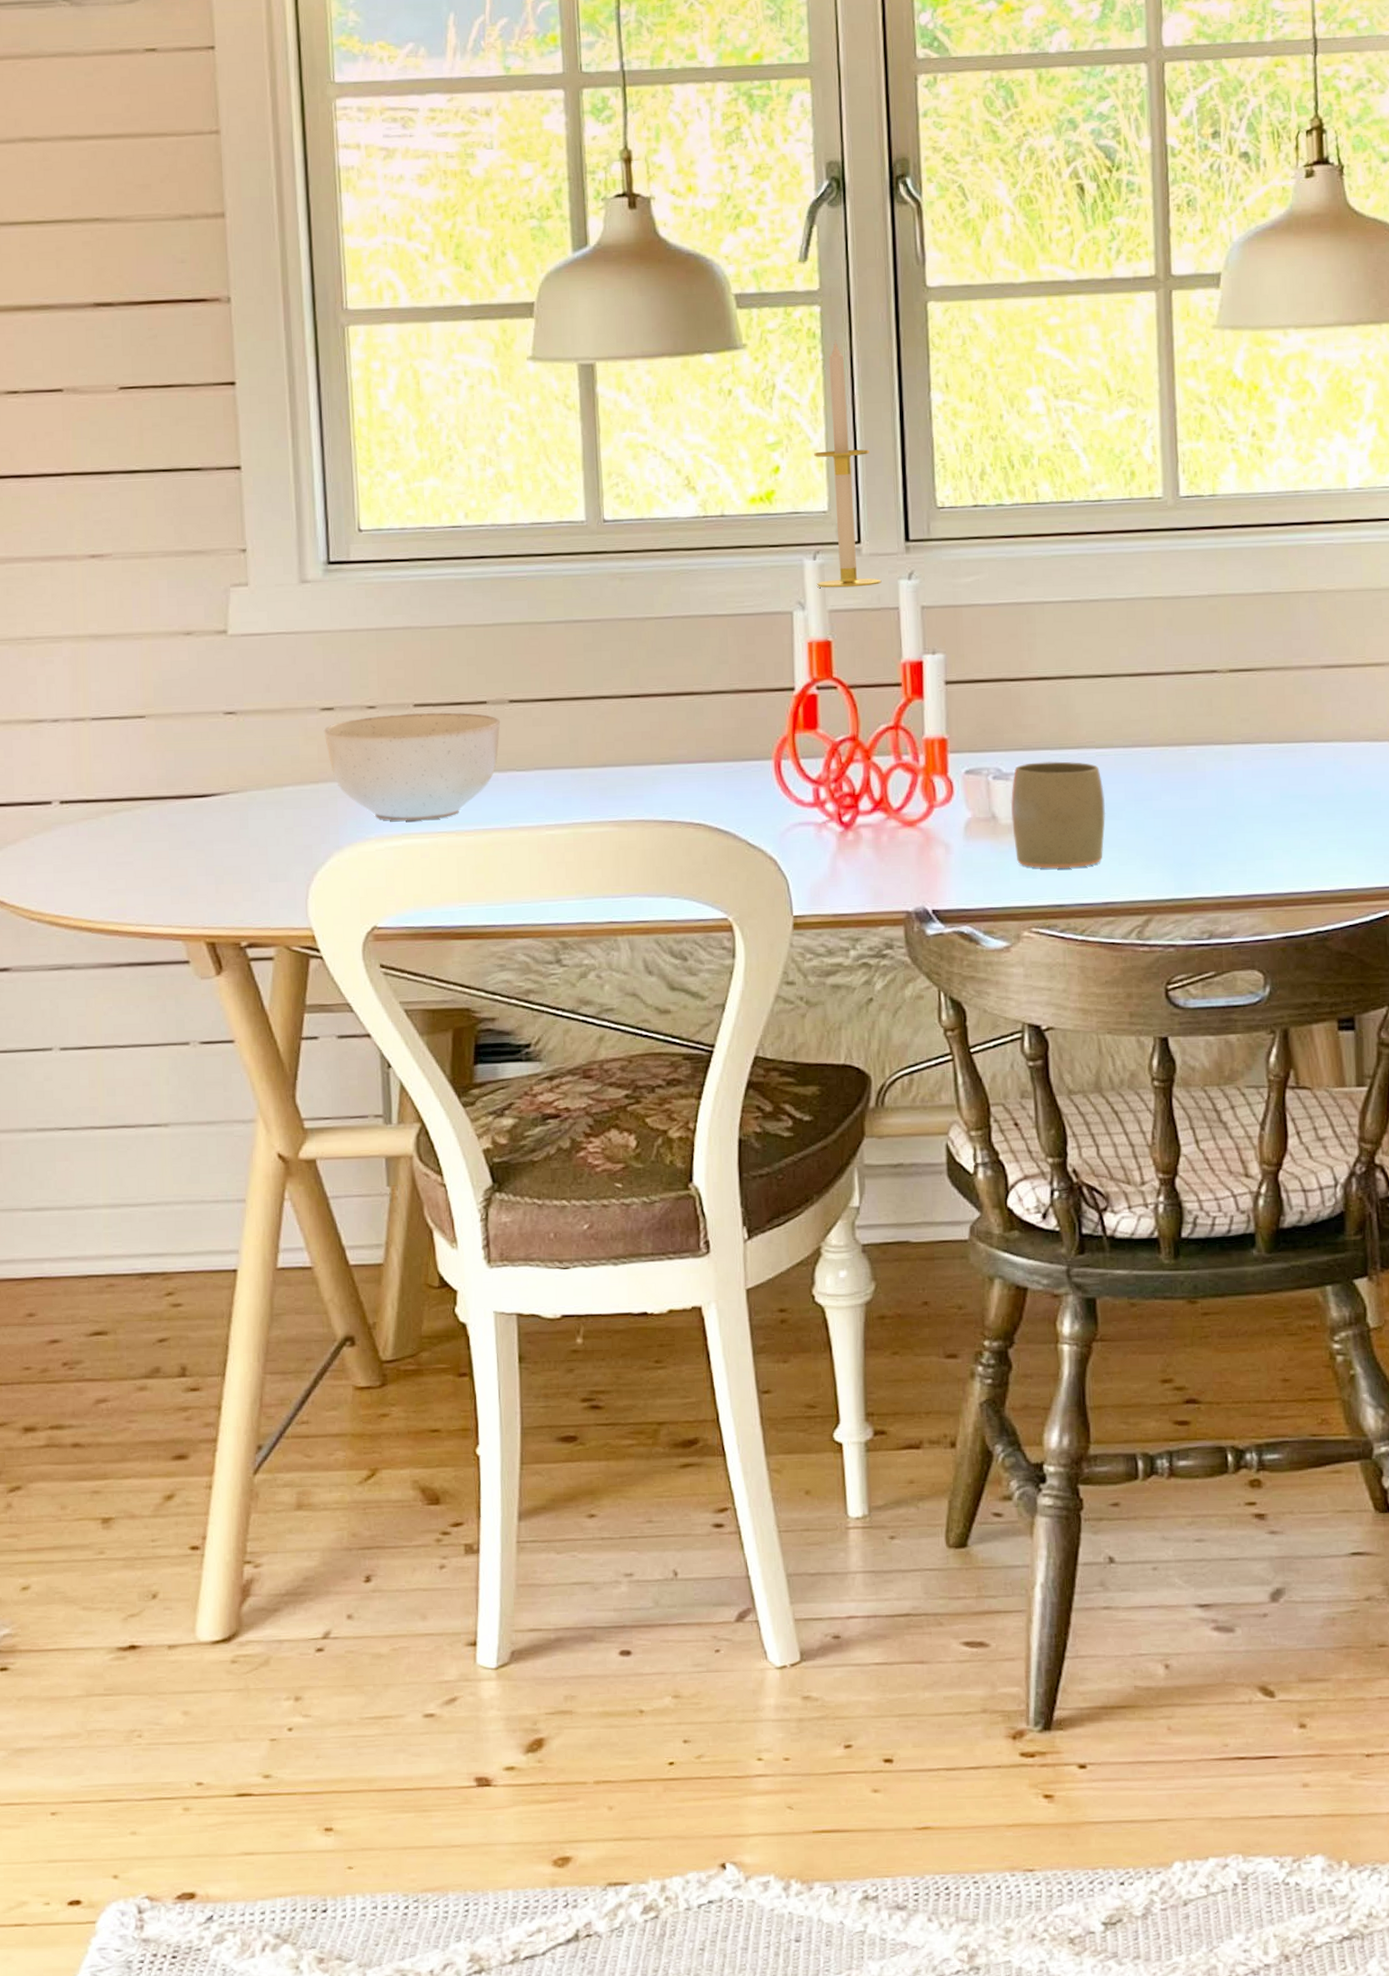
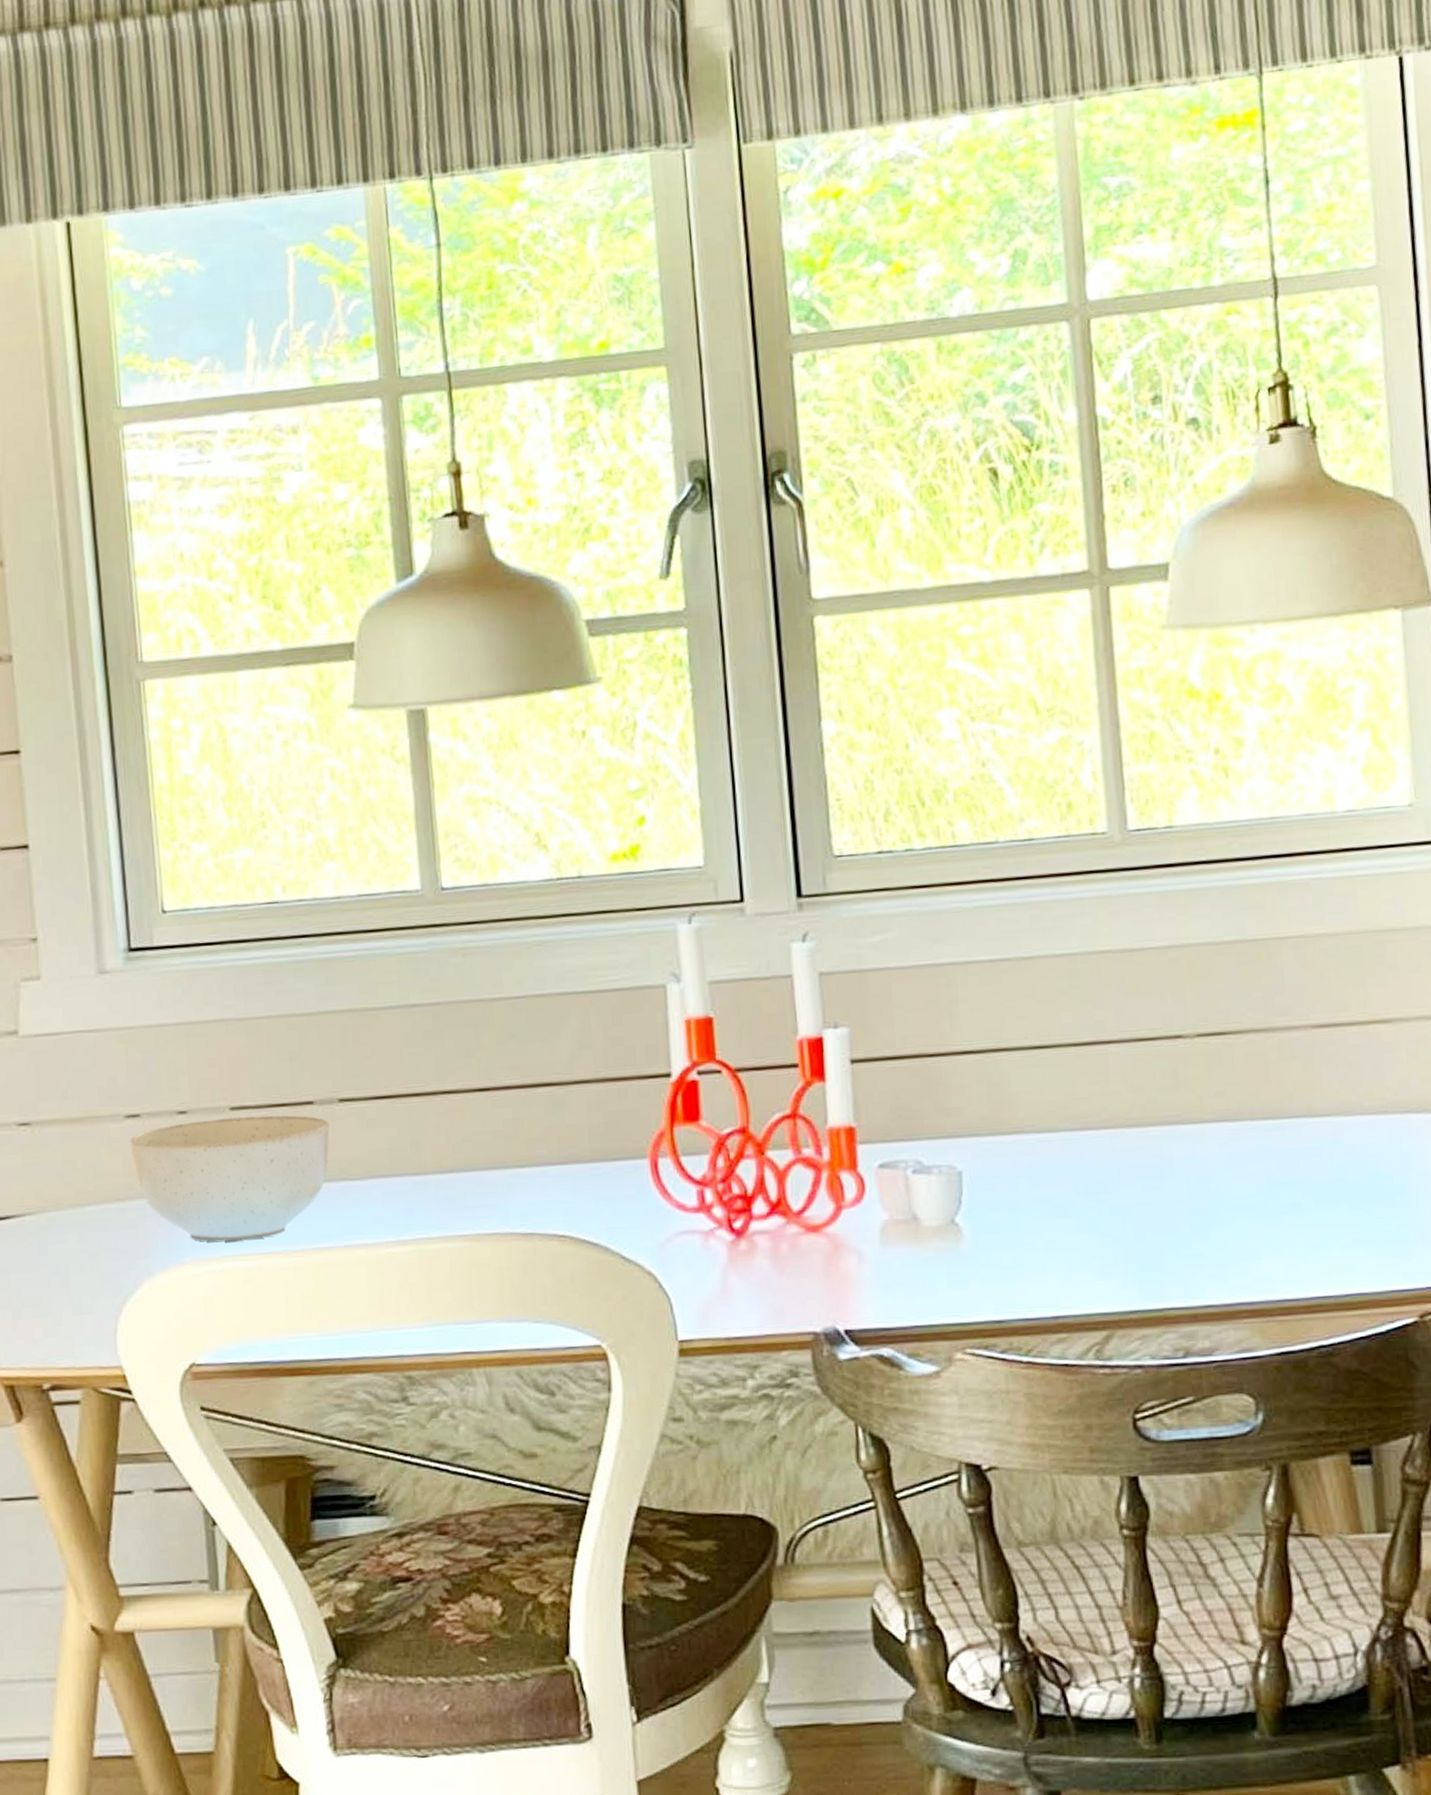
candle: present [813,339,882,588] -> none [684,666,771,956]
mug: present [1010,761,1106,869] -> none [934,1150,1052,1278]

